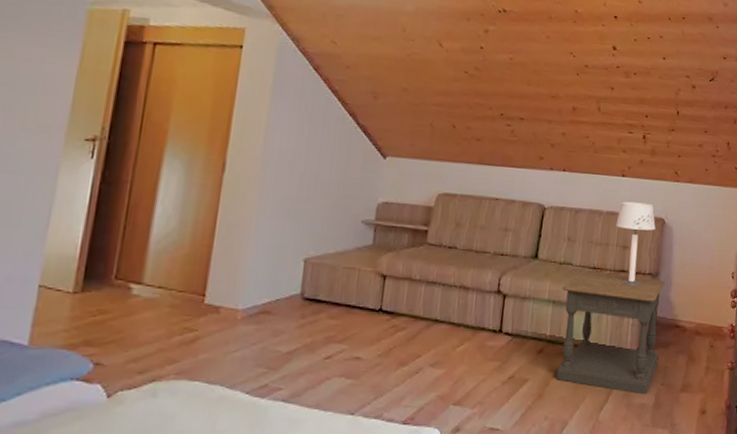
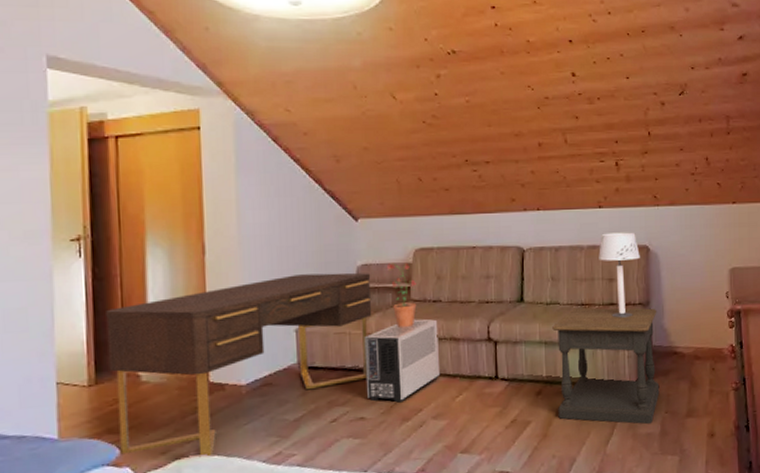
desk: none [94,203,391,382] -> present [106,273,372,458]
air purifier: none [367,263,450,346] -> present [364,318,441,403]
potted plant: none [406,204,434,270] -> present [386,263,417,327]

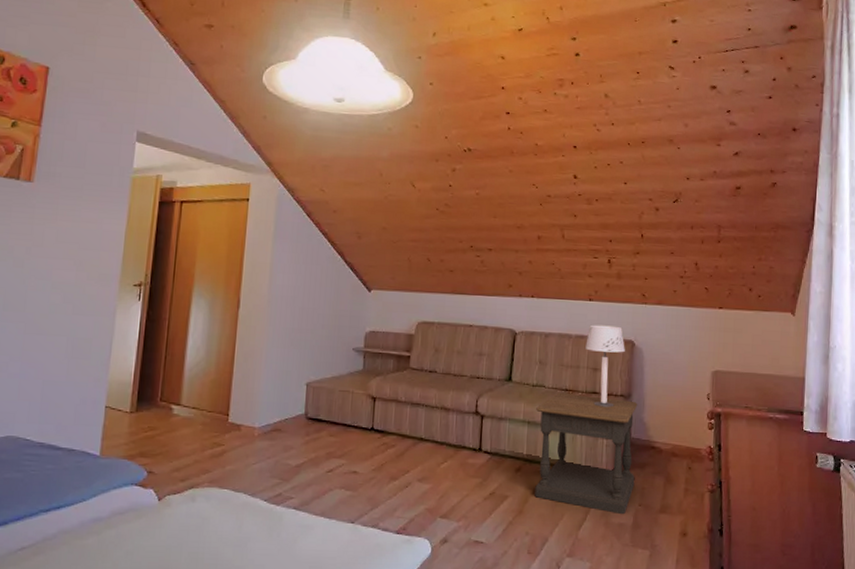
desk: present [106,273,372,458] -> none [147,334,377,489]
air purifier: present [364,318,441,403] -> none [362,386,432,462]
potted plant: present [386,263,417,327] -> none [390,332,416,392]

